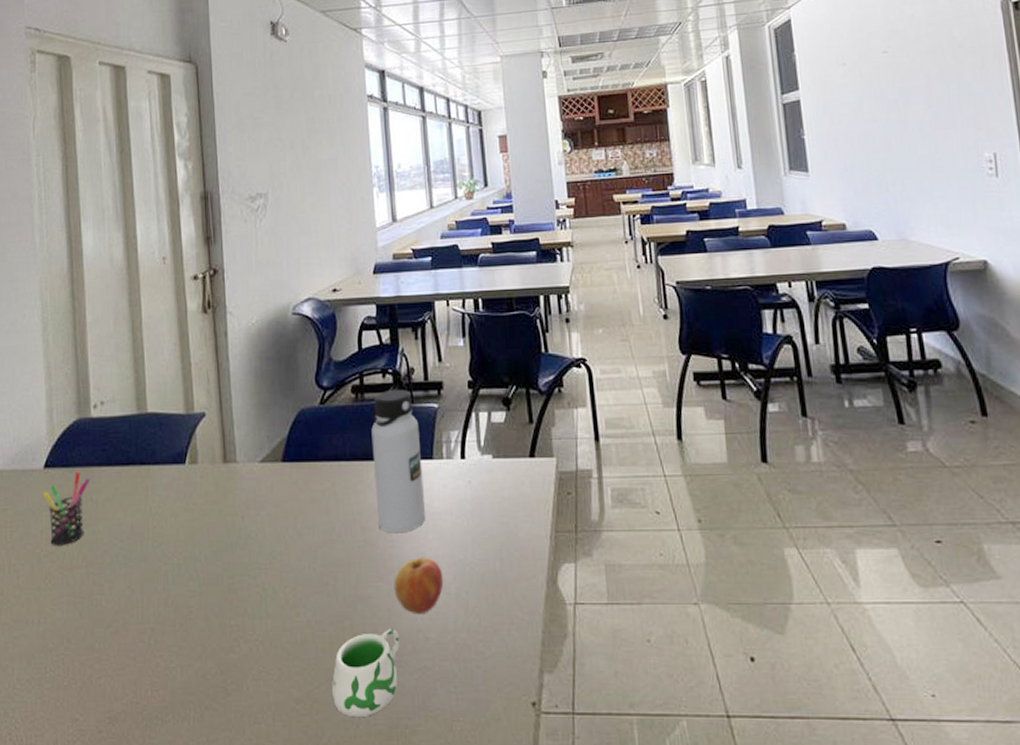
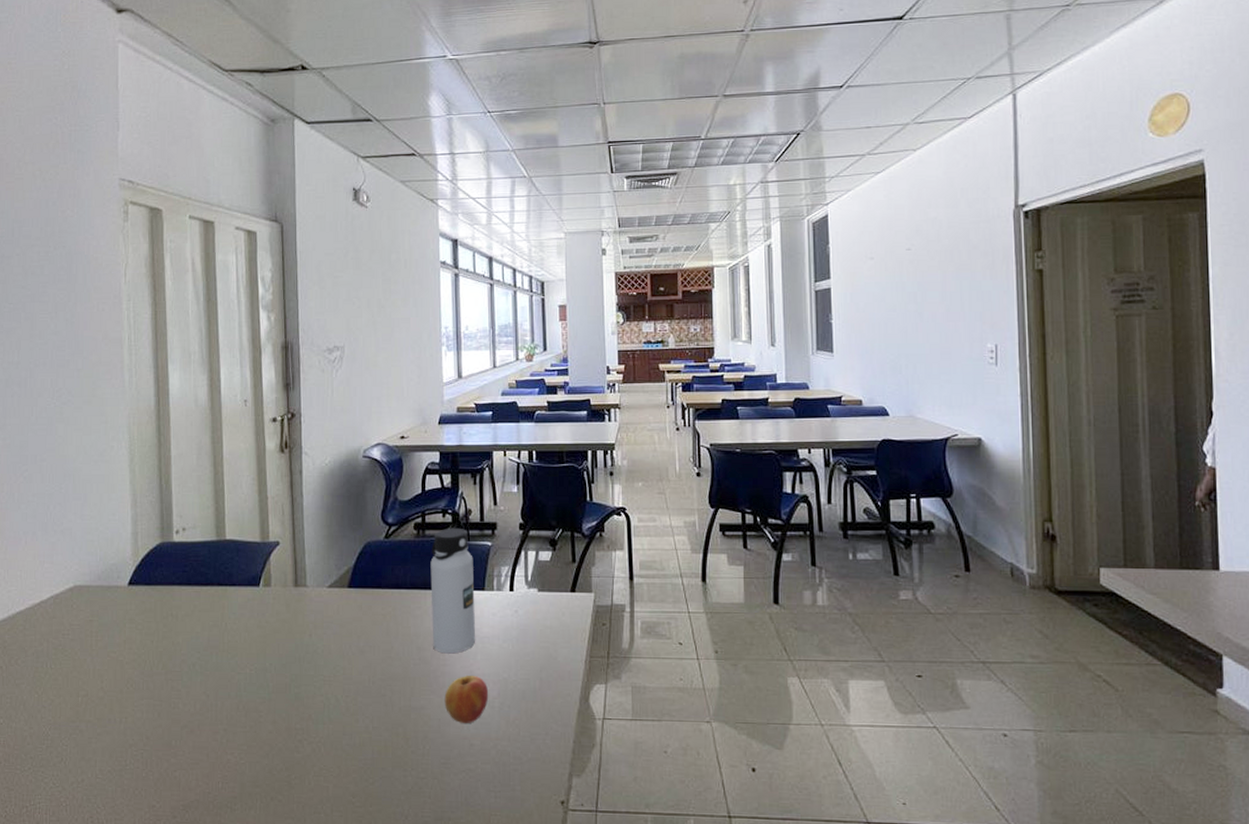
pen holder: present [42,471,91,546] -> none [126,589,171,655]
mug: present [332,628,400,718] -> none [385,735,447,811]

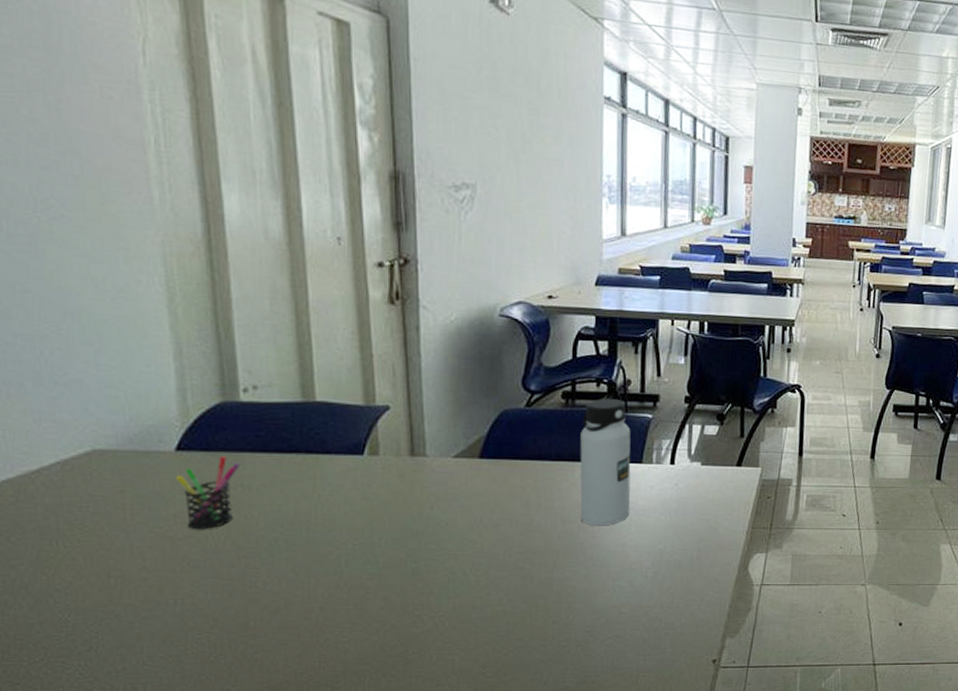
pen holder: none [126,589,171,655] -> present [174,456,241,530]
apple: present [444,676,489,723] -> none [592,547,642,593]

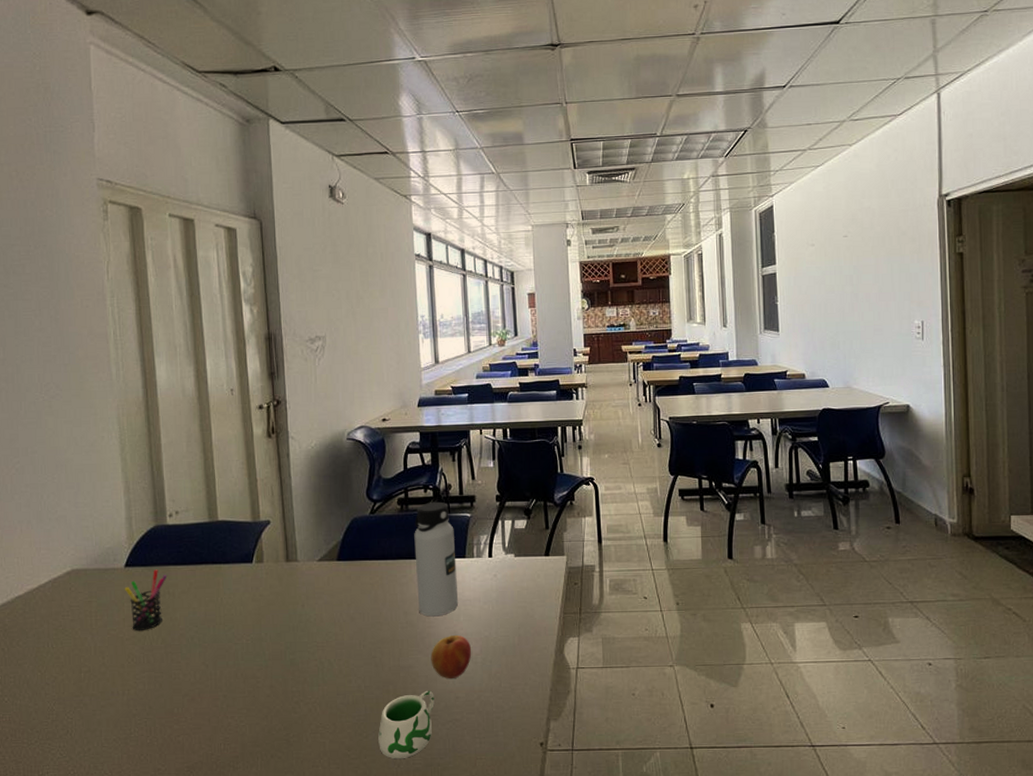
mug: none [522,605,593,677] -> present [378,690,434,760]
apple: none [592,547,642,593] -> present [431,635,472,678]

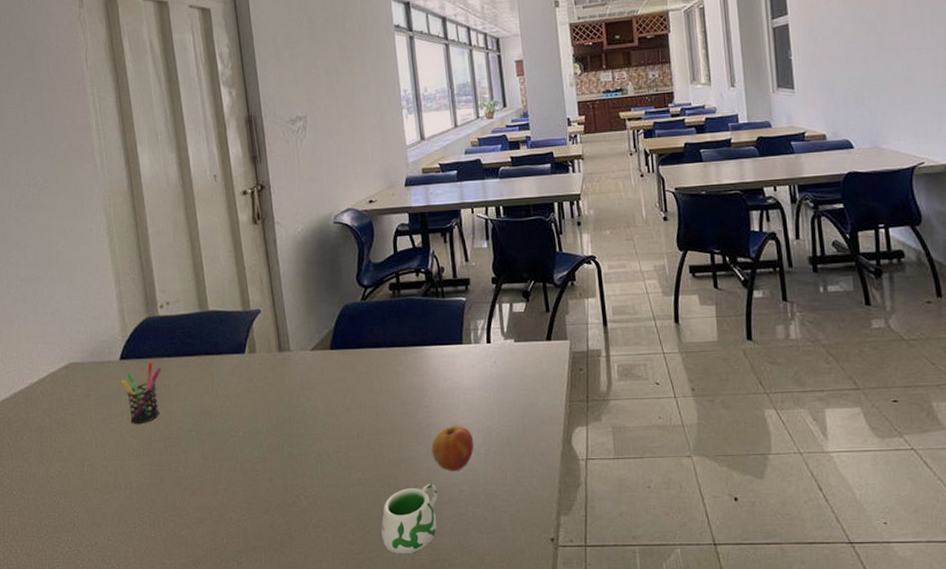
water bottle: present [414,501,459,617] -> none [408,285,458,406]

